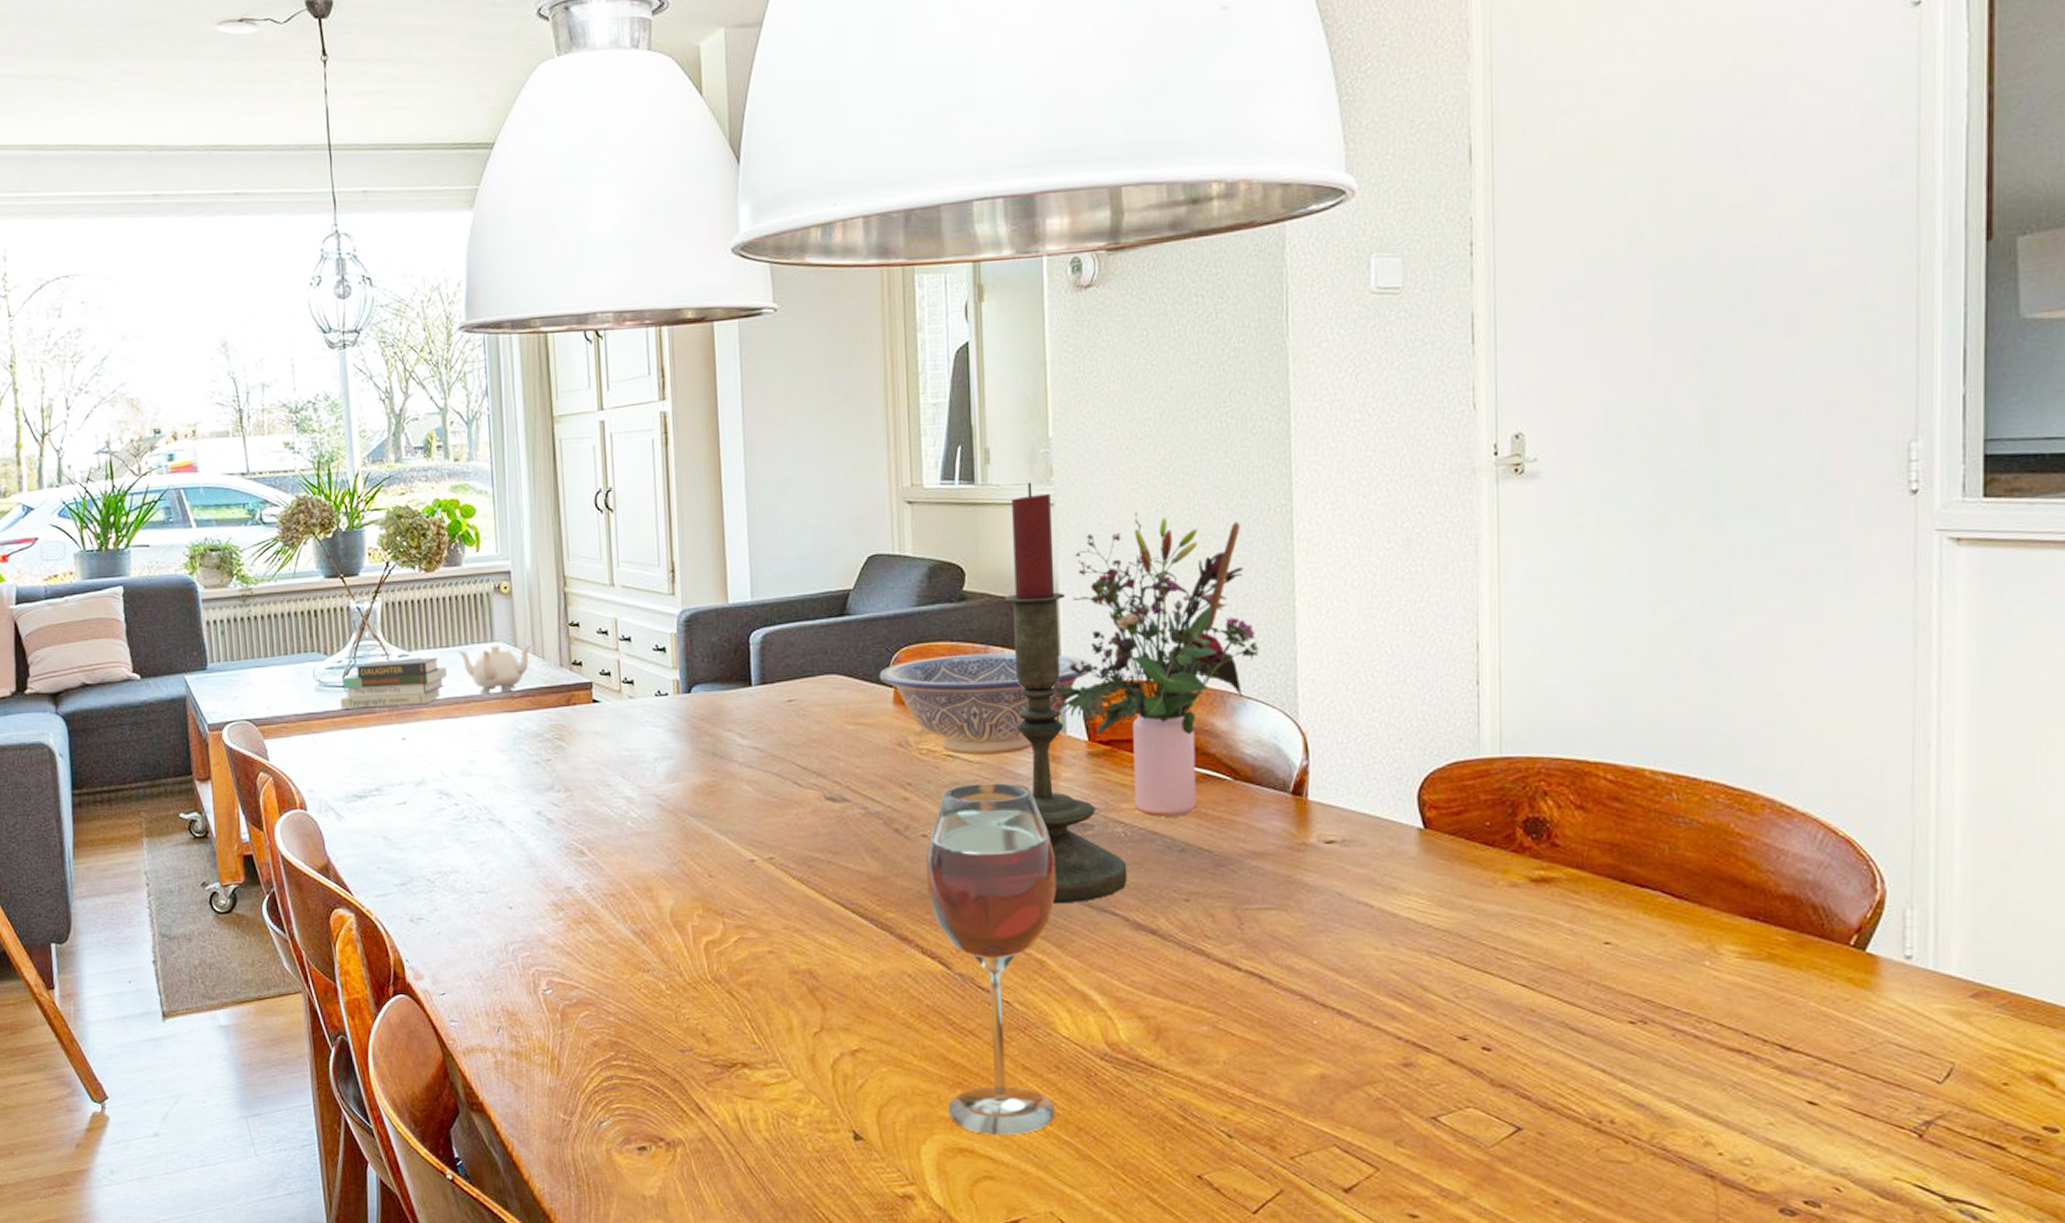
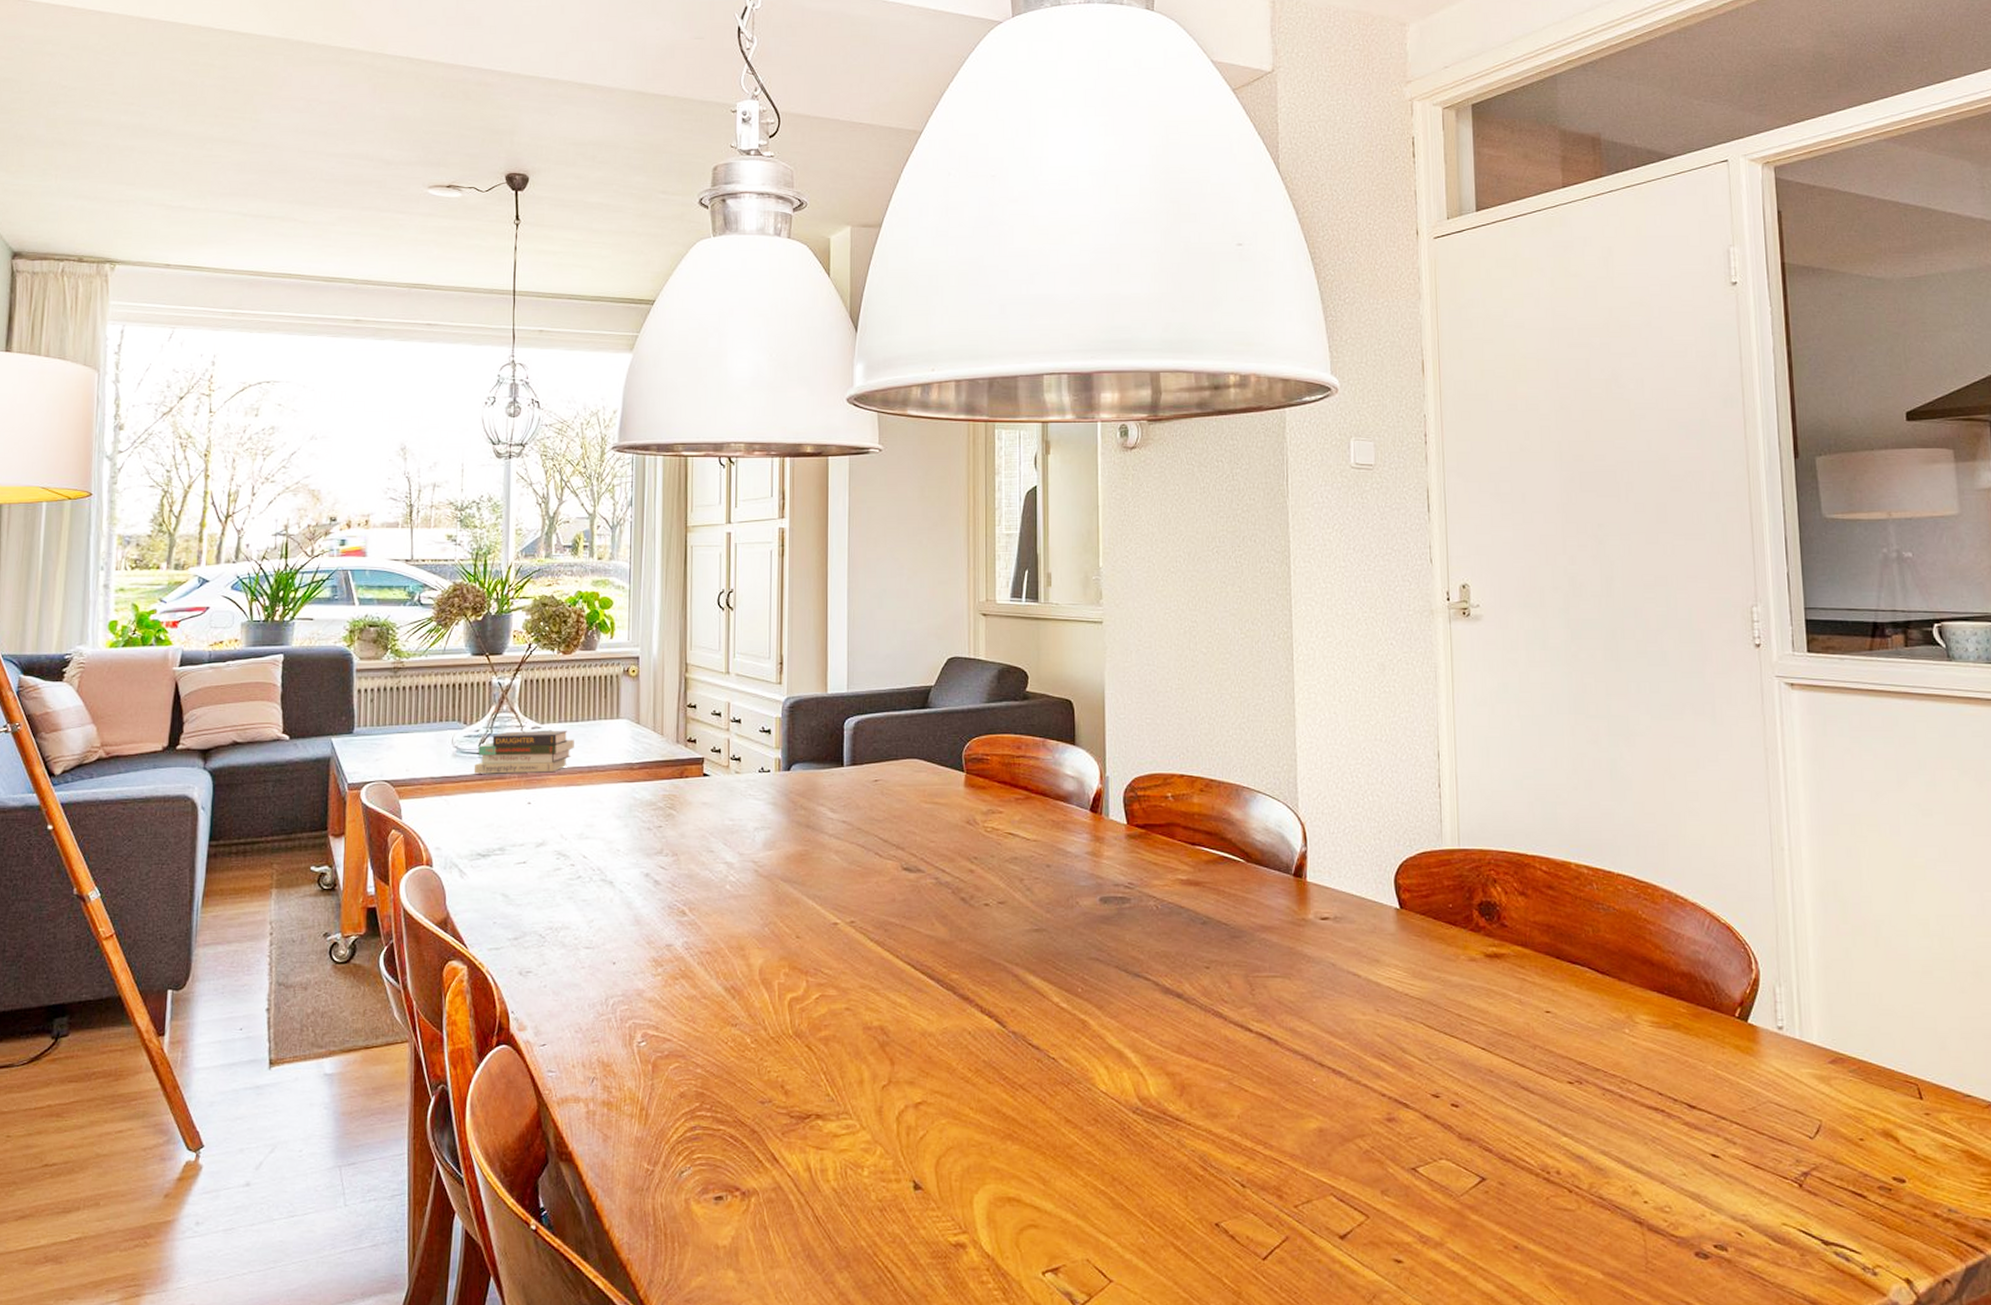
teapot: present [456,644,533,693] -> none [585,722,654,764]
decorative bowl: present [879,652,1091,755] -> none [953,745,1130,834]
wineglass: present [926,783,1056,1135] -> none [987,859,1098,1185]
candle: present [1004,481,1128,904] -> none [1060,602,1158,969]
bouquet: present [1050,512,1259,817] -> none [1096,632,1267,893]

